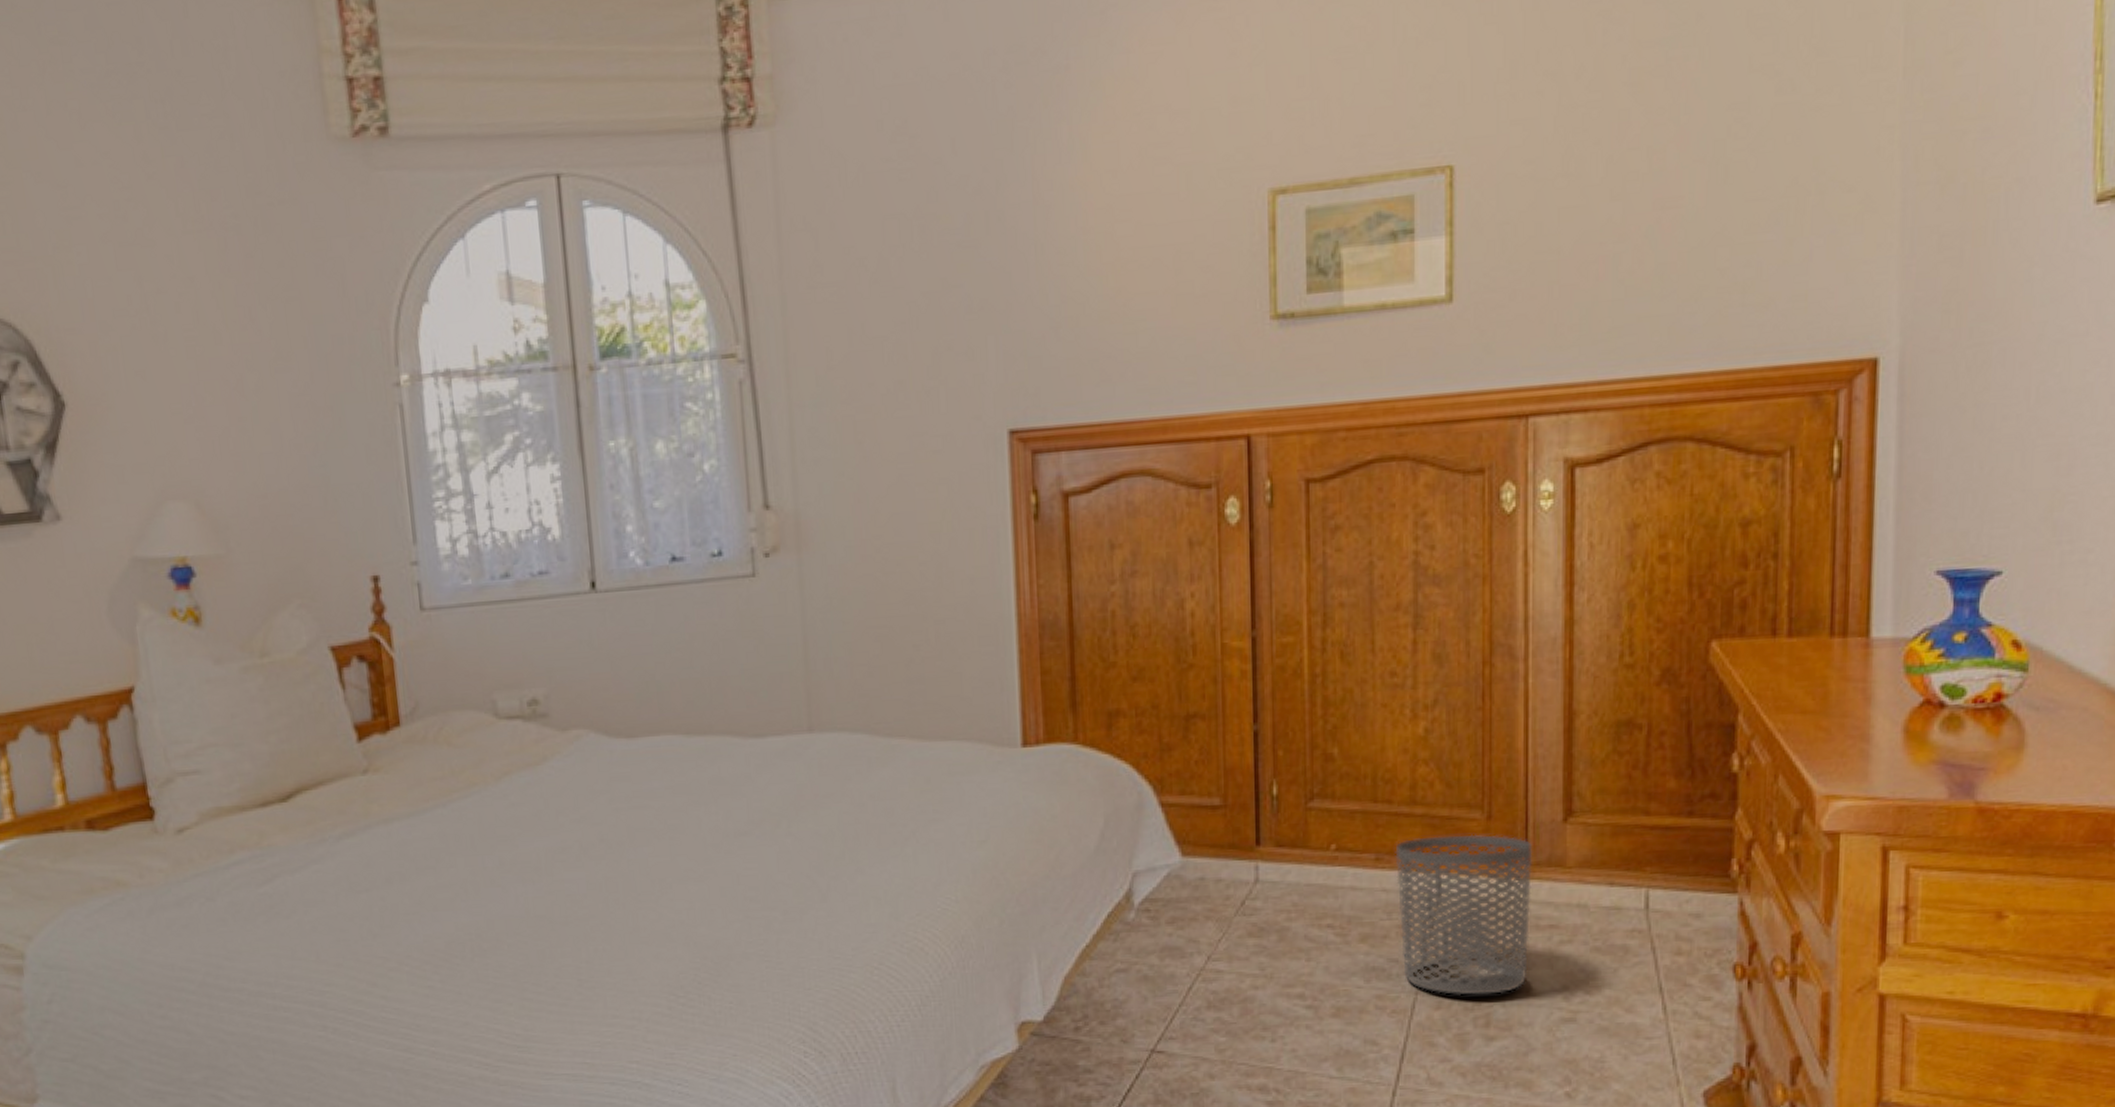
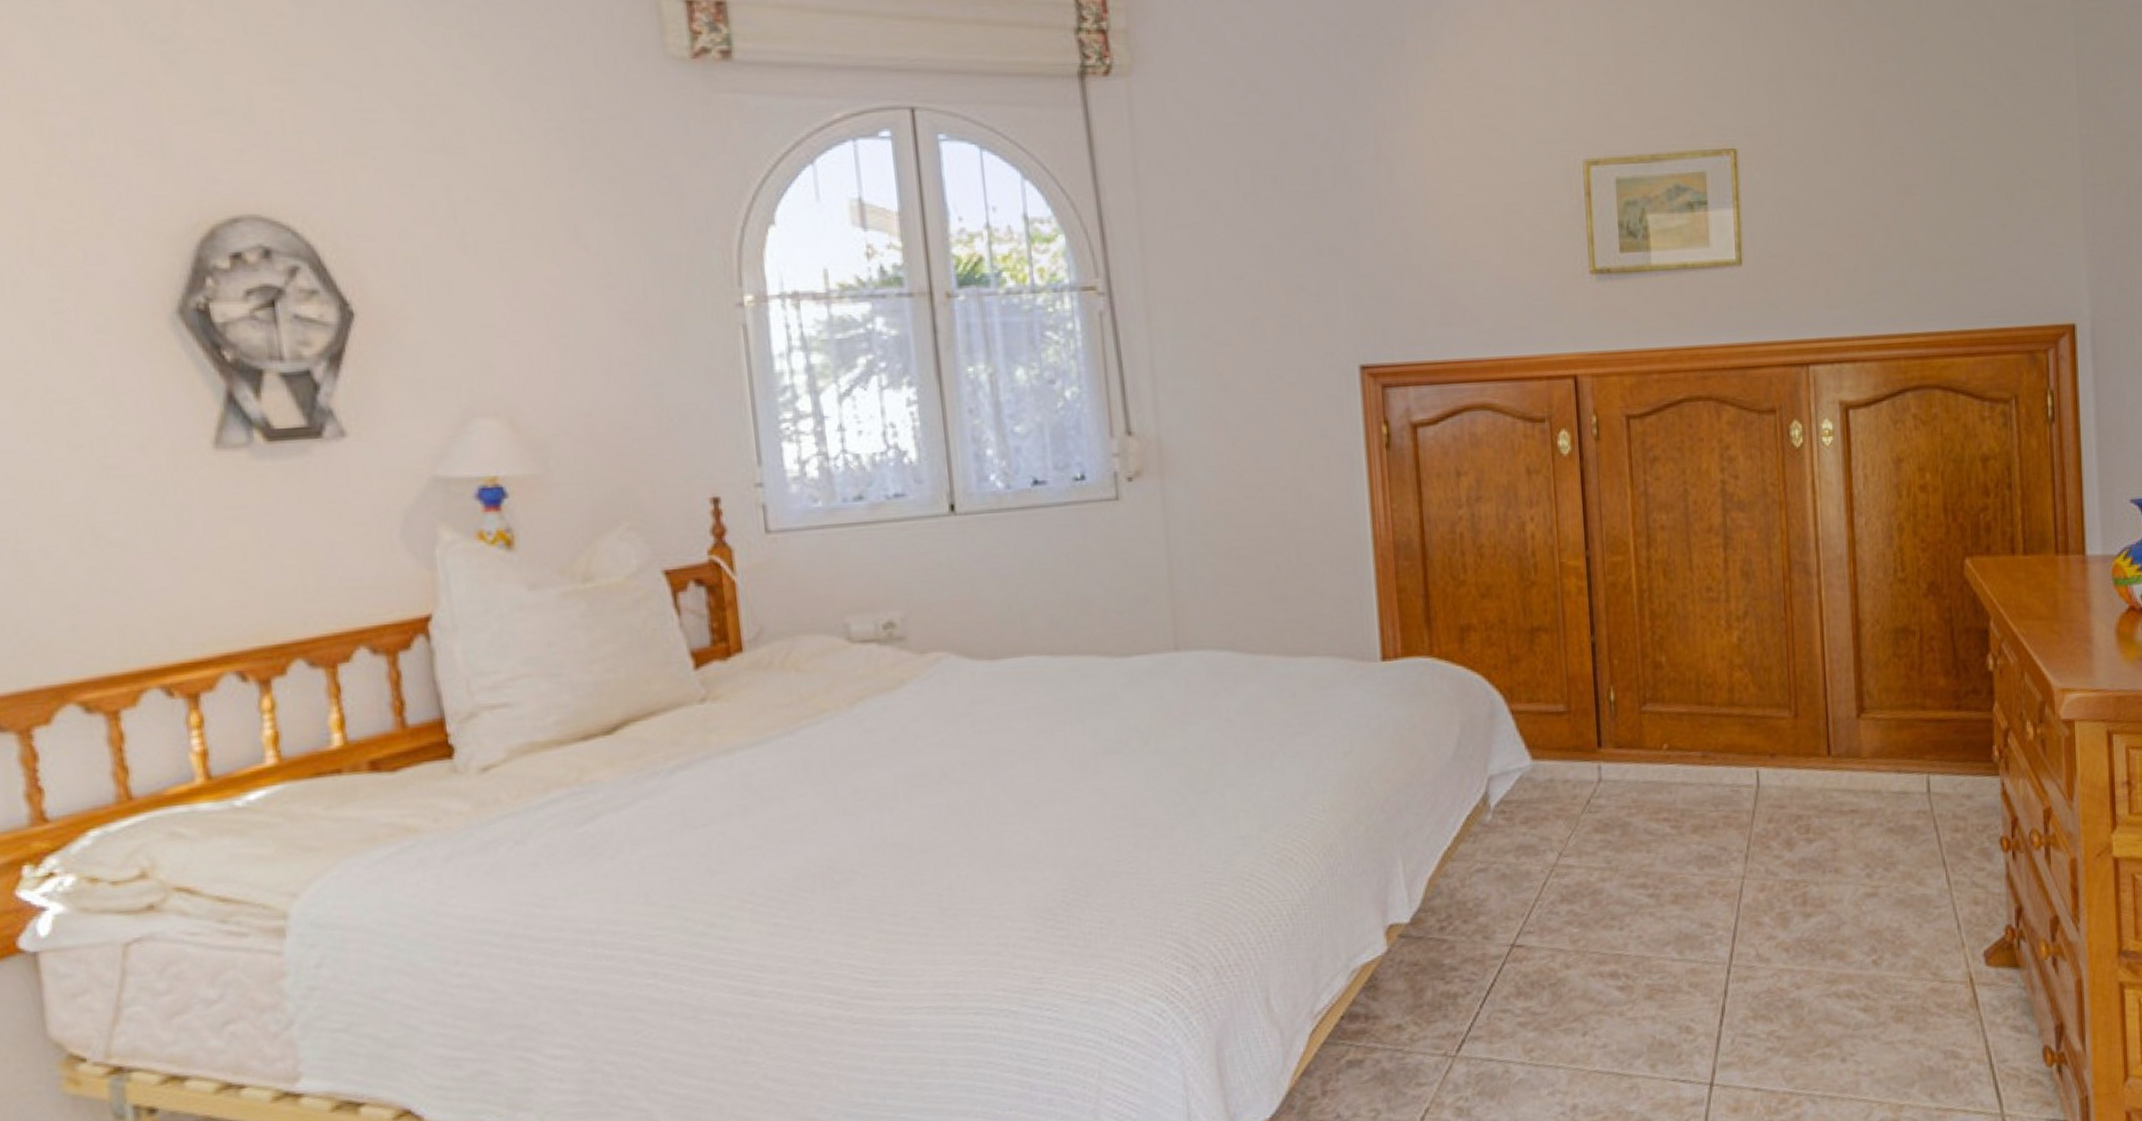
waste bin: present [1395,834,1533,996] -> none [1718,731,1836,878]

